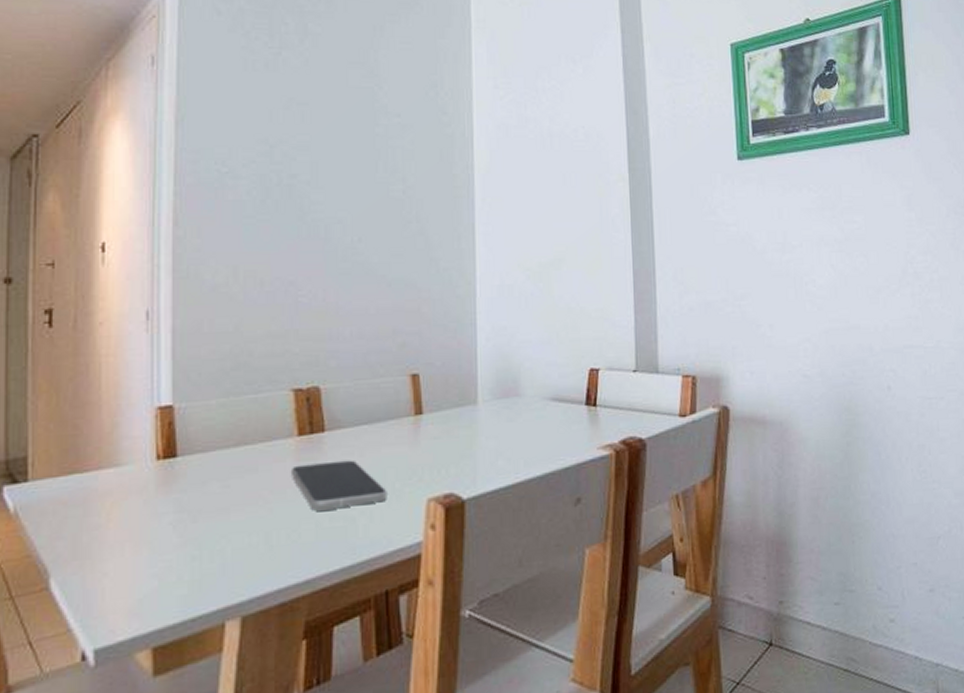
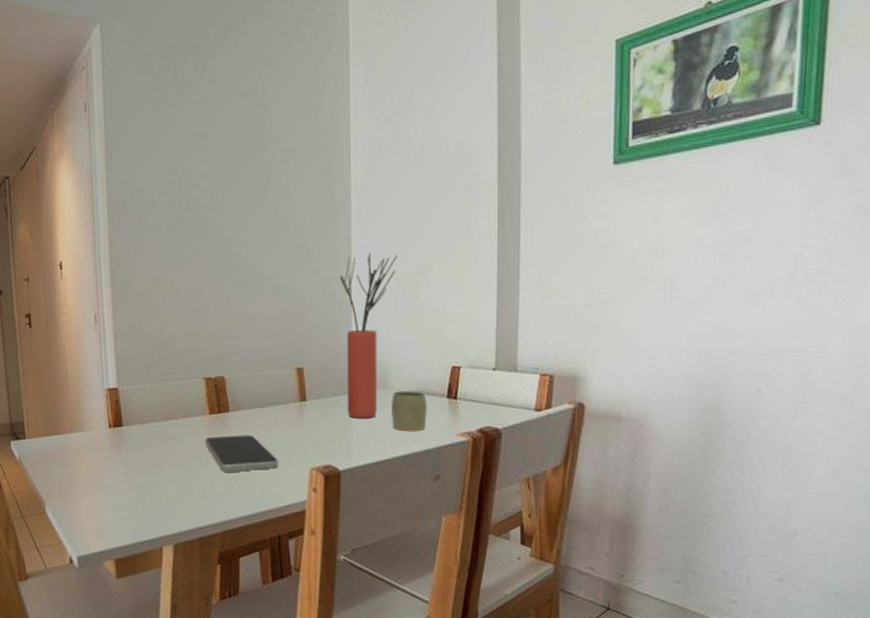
vase: none [463,241,527,434] -> present [340,253,398,418]
mug: none [523,398,564,447] -> present [391,391,427,432]

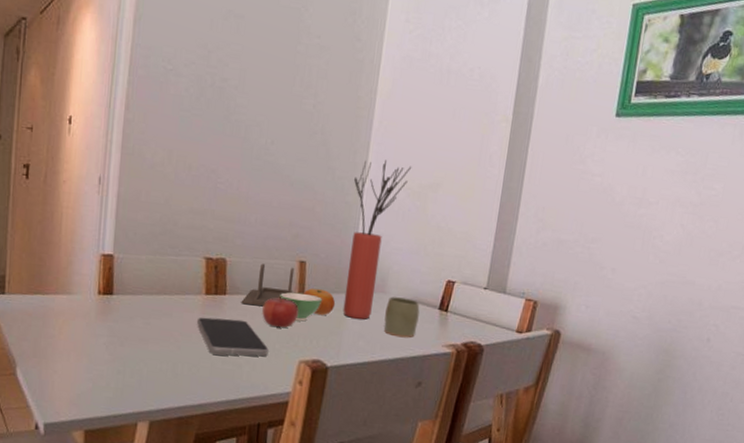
napkin holder: none [244,375,294,419] -> present [241,263,295,307]
fruit: none [267,405,304,438] -> present [262,295,299,328]
bowl: none [282,400,326,429] -> present [280,292,323,322]
fruit: none [304,393,339,420] -> present [303,288,336,316]

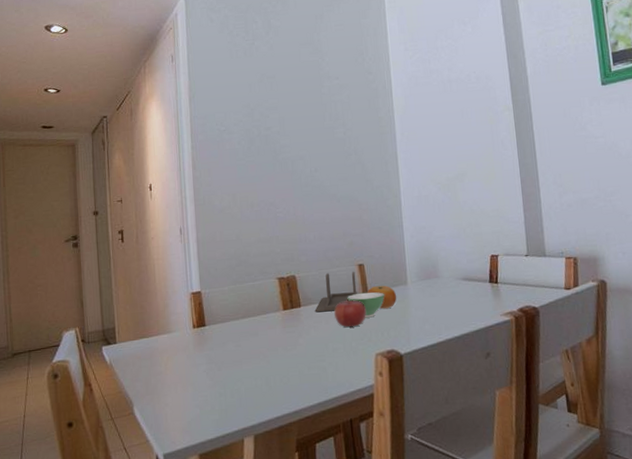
mobile phone: present [196,317,269,357] -> none [279,326,347,363]
vase: present [343,160,412,320] -> none [390,164,437,306]
mug: present [384,296,420,338] -> none [442,278,474,315]

